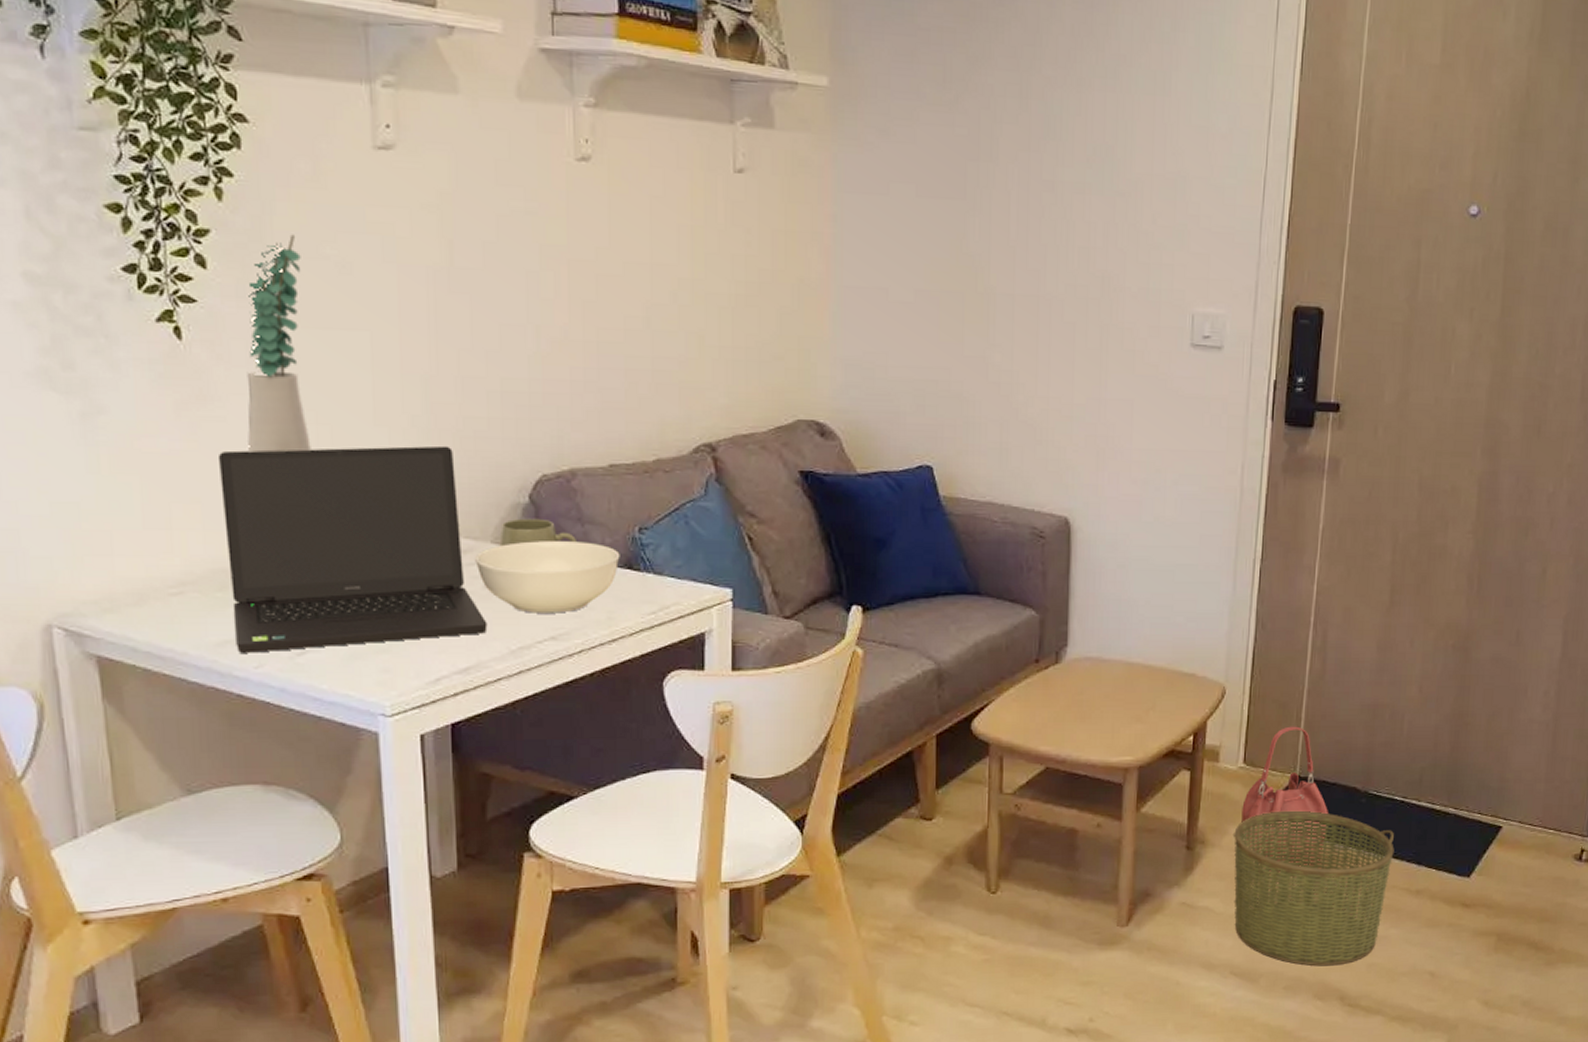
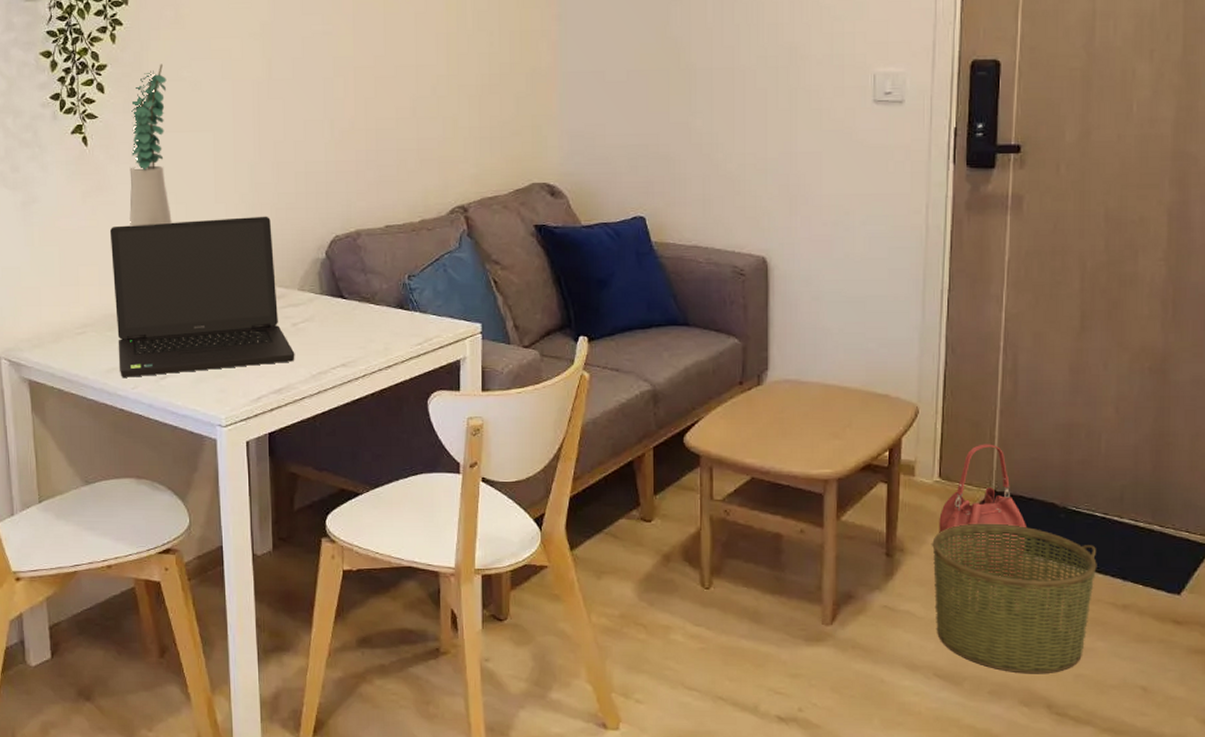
bowl: present [475,541,620,613] -> none [286,288,394,345]
mug: present [499,518,578,547] -> none [304,270,362,293]

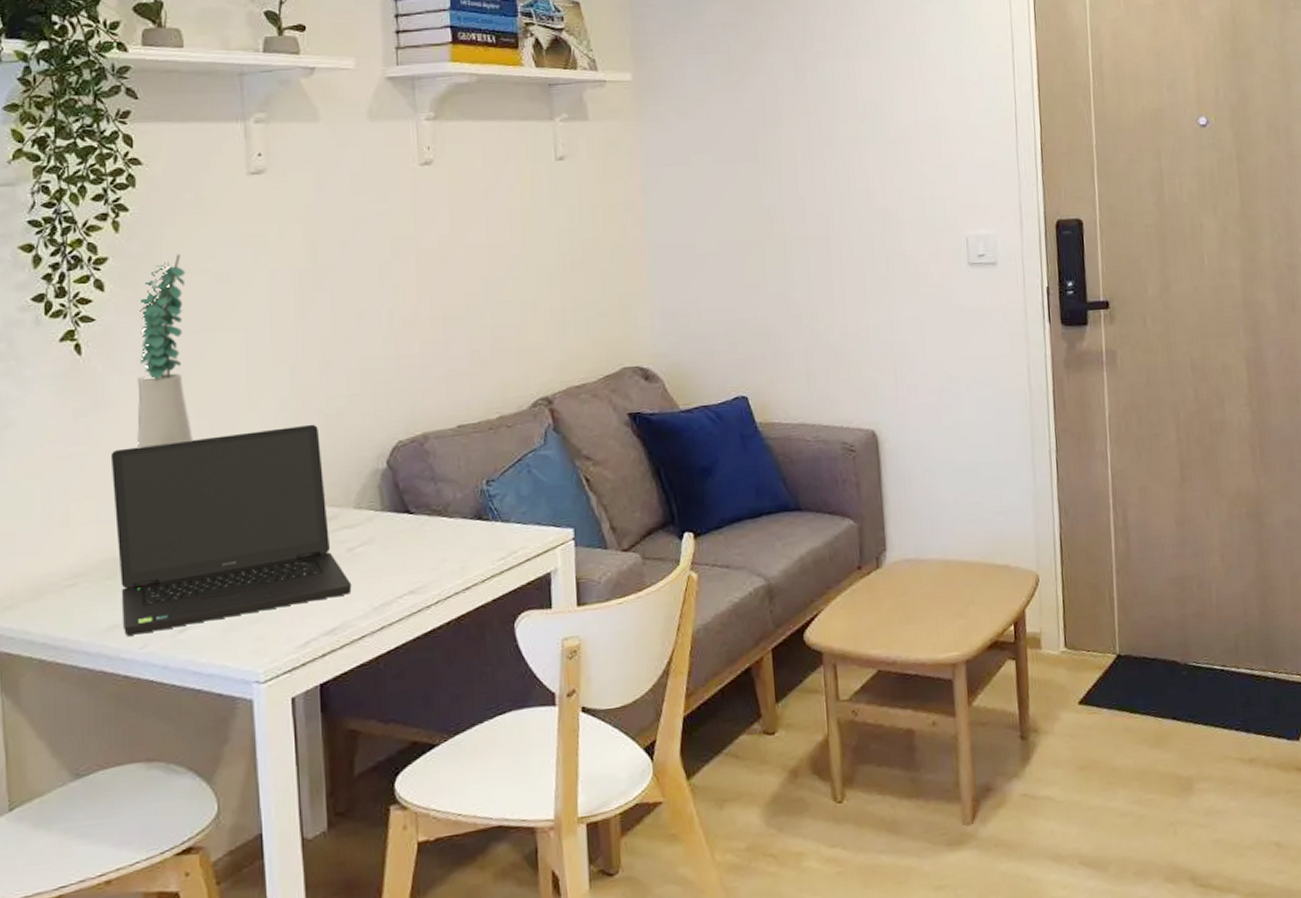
basket: present [931,523,1097,674] -> none [1063,688,1222,848]
handbag: present [939,444,1026,584] -> none [1069,606,1153,758]

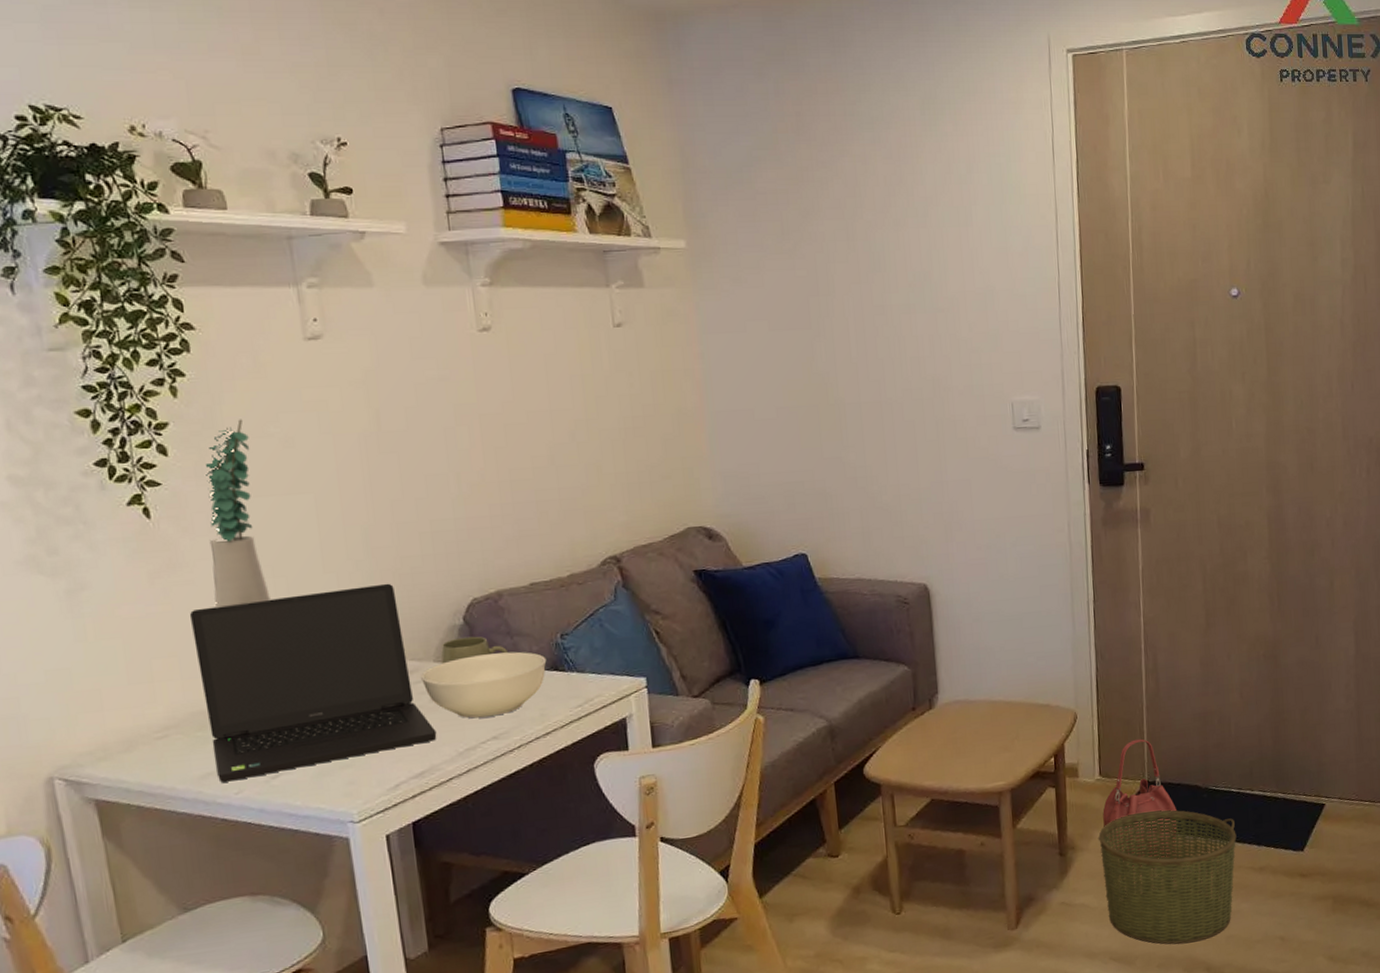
bowl: none [339,498,471,571] -> present [421,651,547,719]
mug: none [361,481,432,511] -> present [440,636,509,665]
basket: none [1063,688,1222,848] -> present [1097,810,1237,944]
handbag: none [1069,606,1153,758] -> present [1103,738,1177,870]

